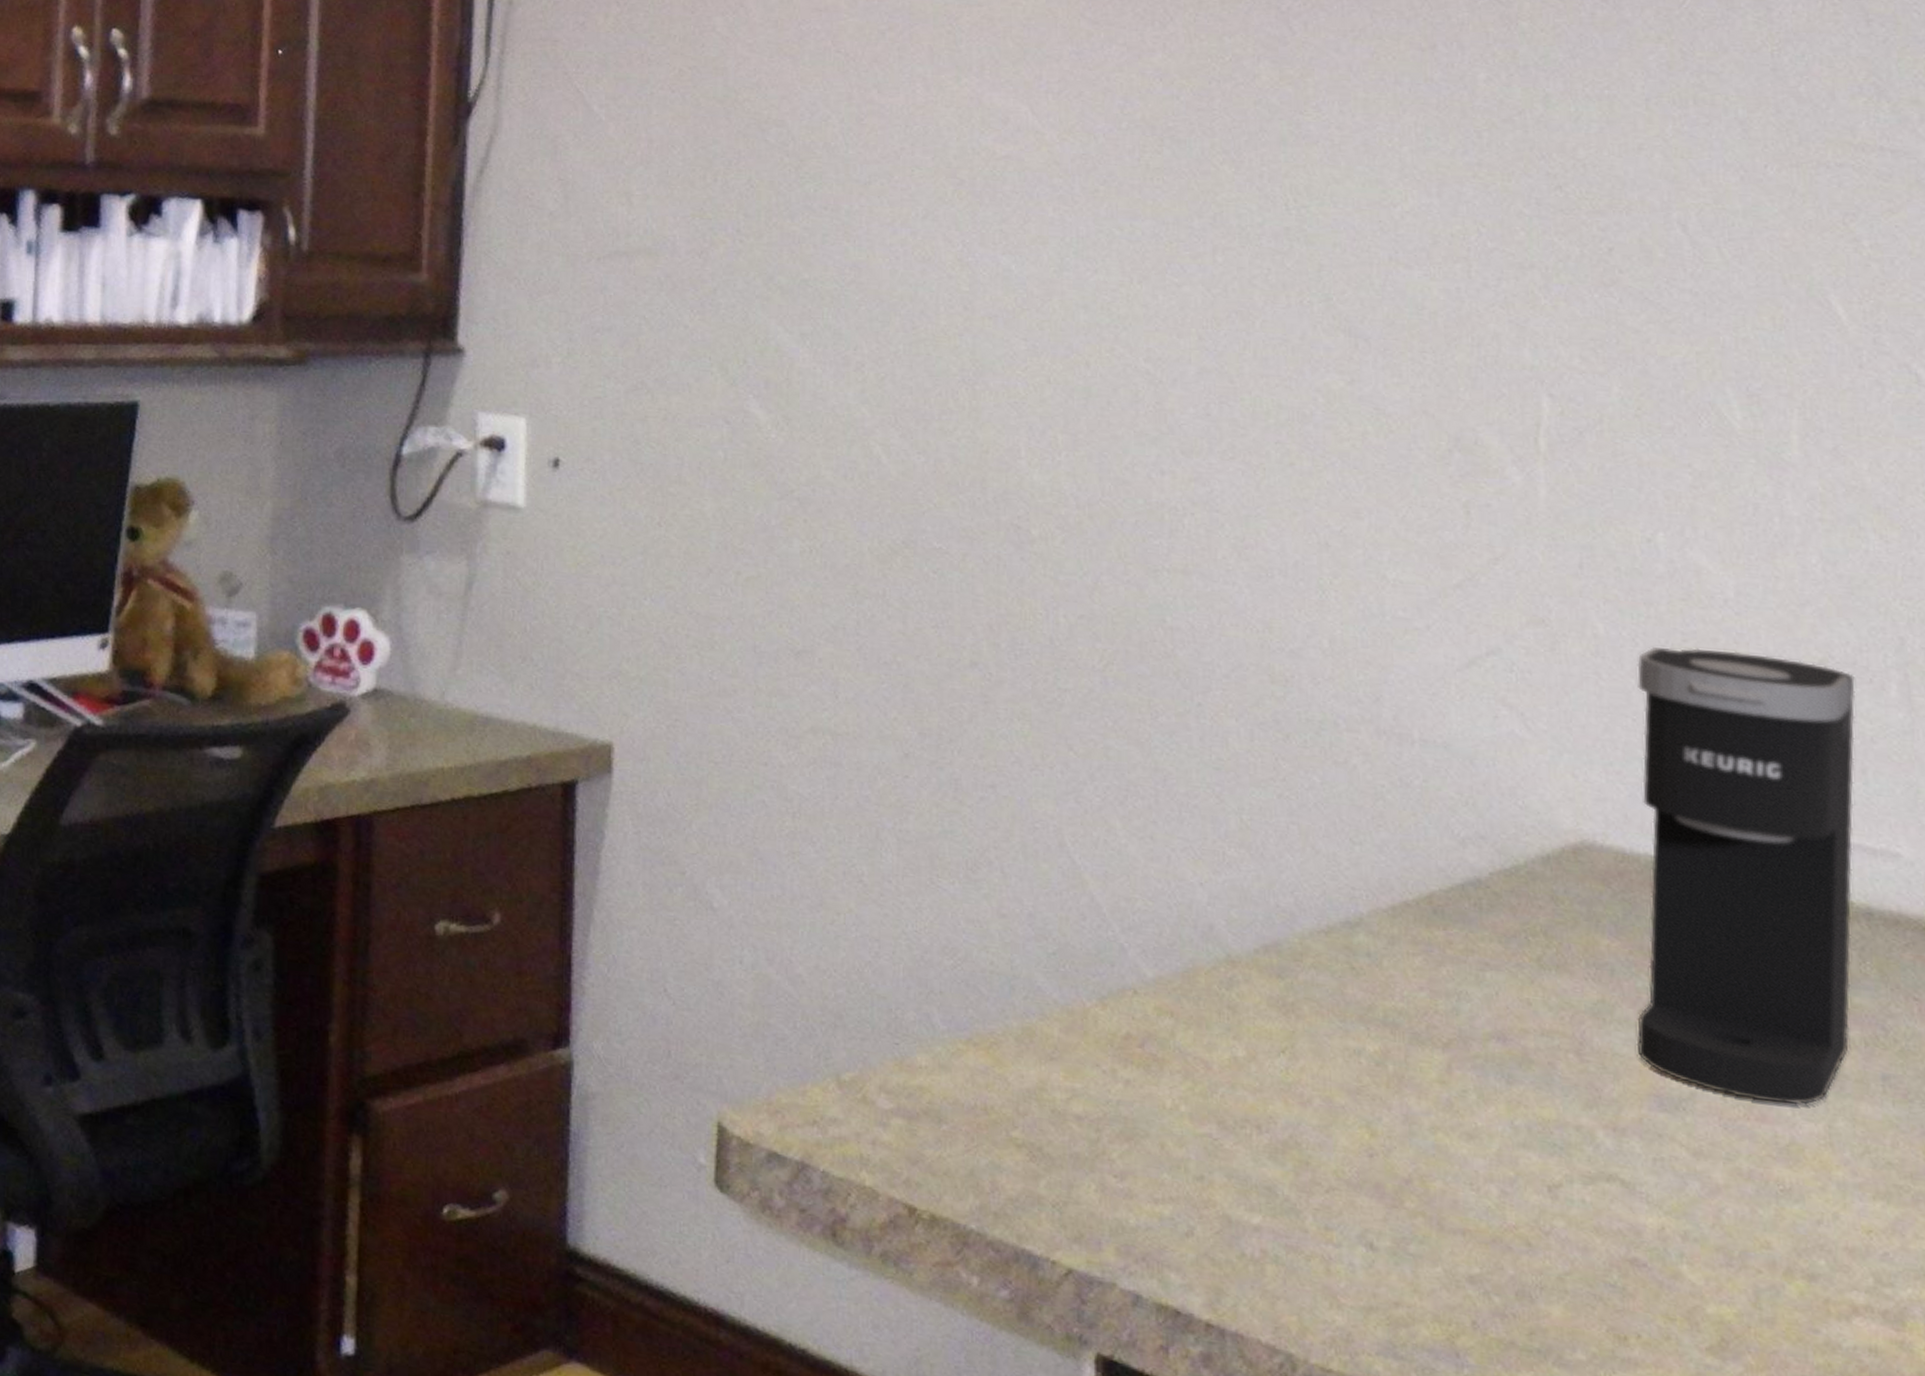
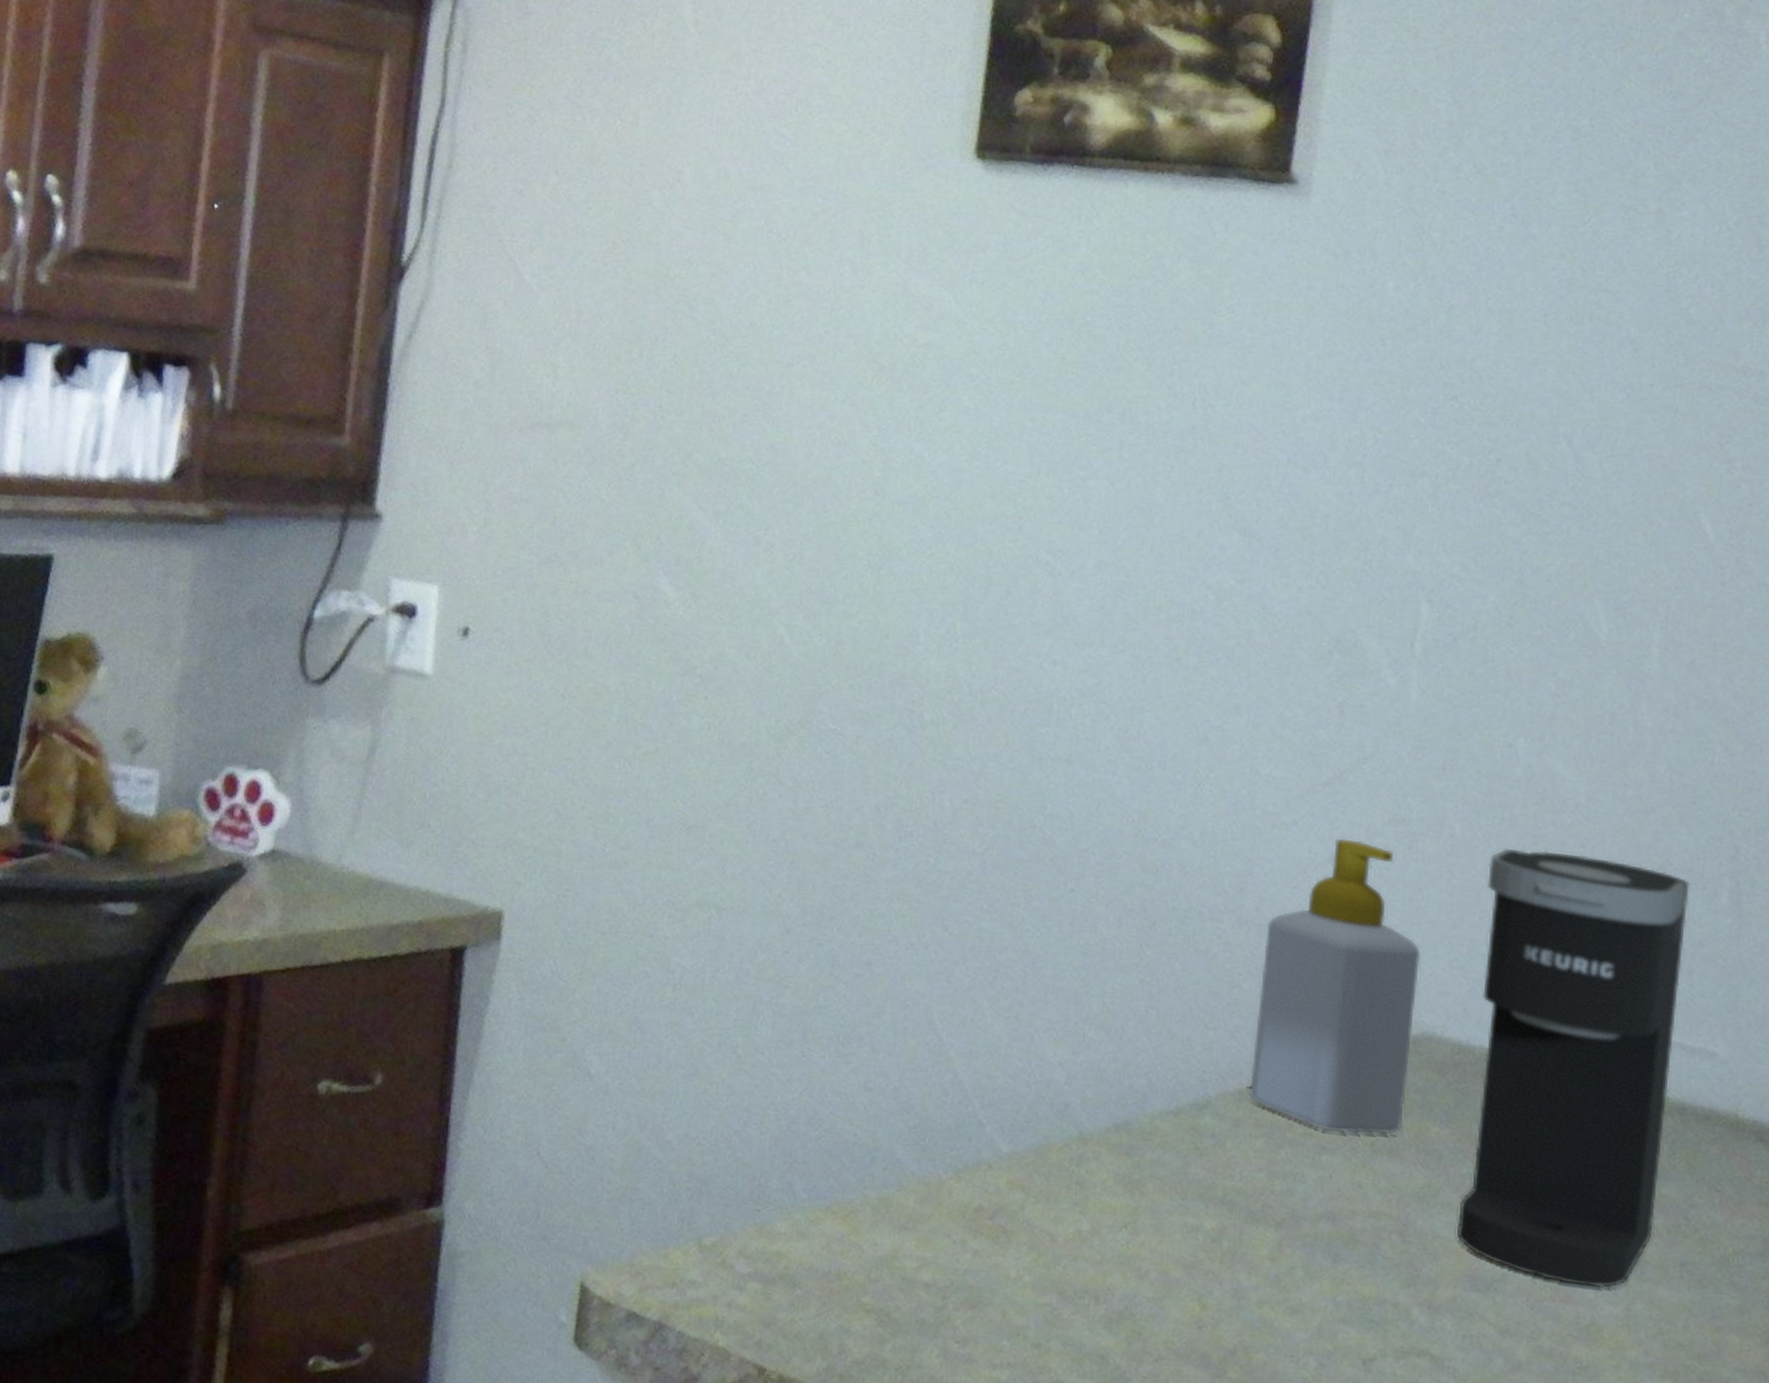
soap bottle: none [1402,642,1574,949] -> present [1249,838,1421,1135]

